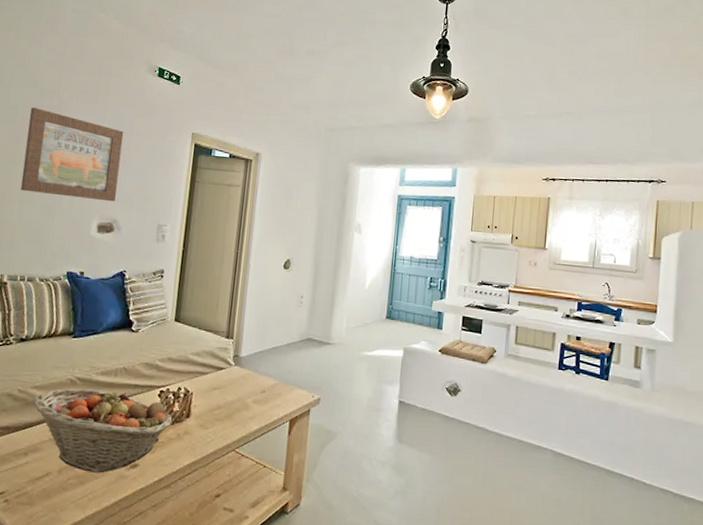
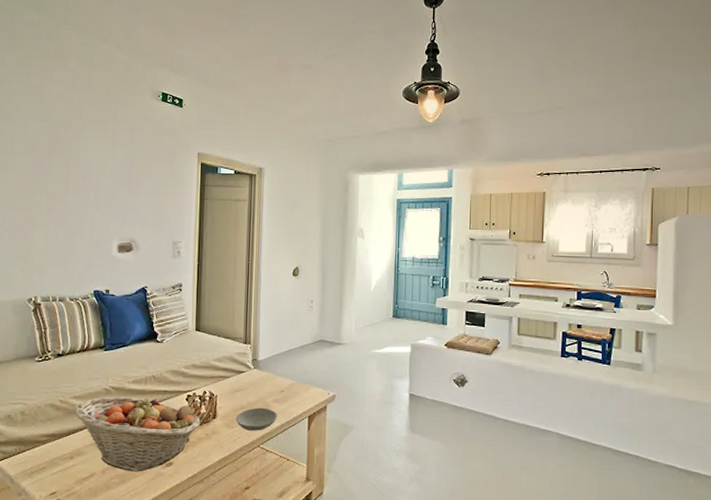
wall art: present [20,107,124,202] -> none [44,139,135,223]
bowl: none [210,407,257,434] -> present [235,407,277,431]

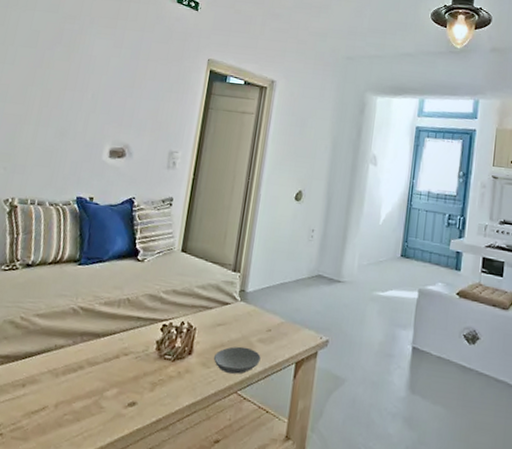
fruit basket: present [74,397,201,472] -> none [35,317,174,410]

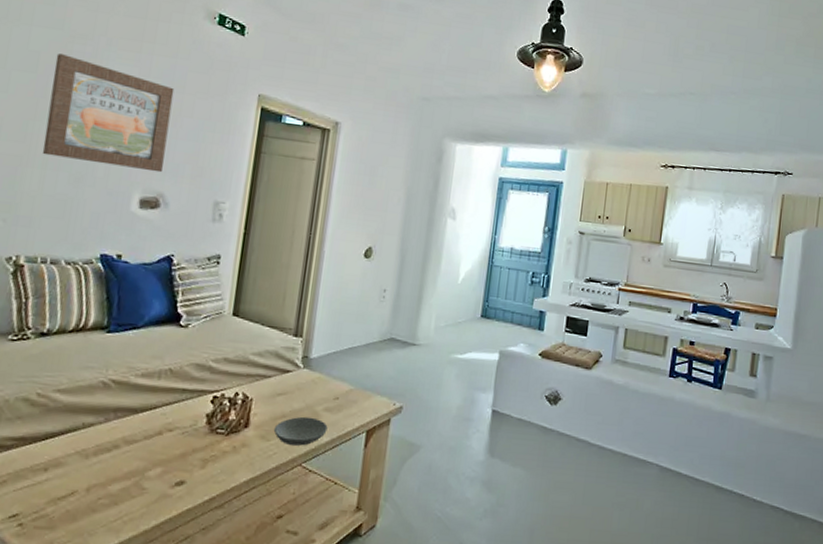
wall art: none [36,32,141,127] -> present [42,53,175,173]

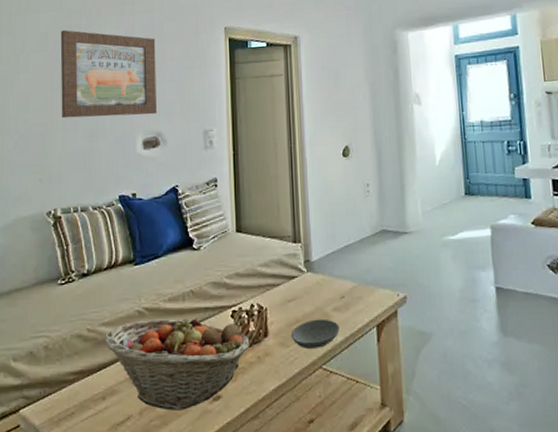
fruit basket: none [56,392,228,492] -> present [104,318,250,410]

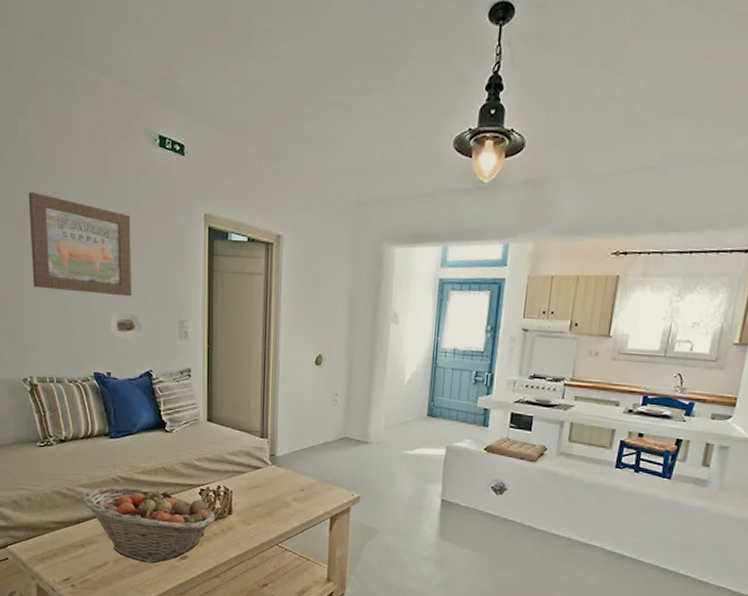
bowl: present [290,318,340,349] -> none [252,505,297,529]

